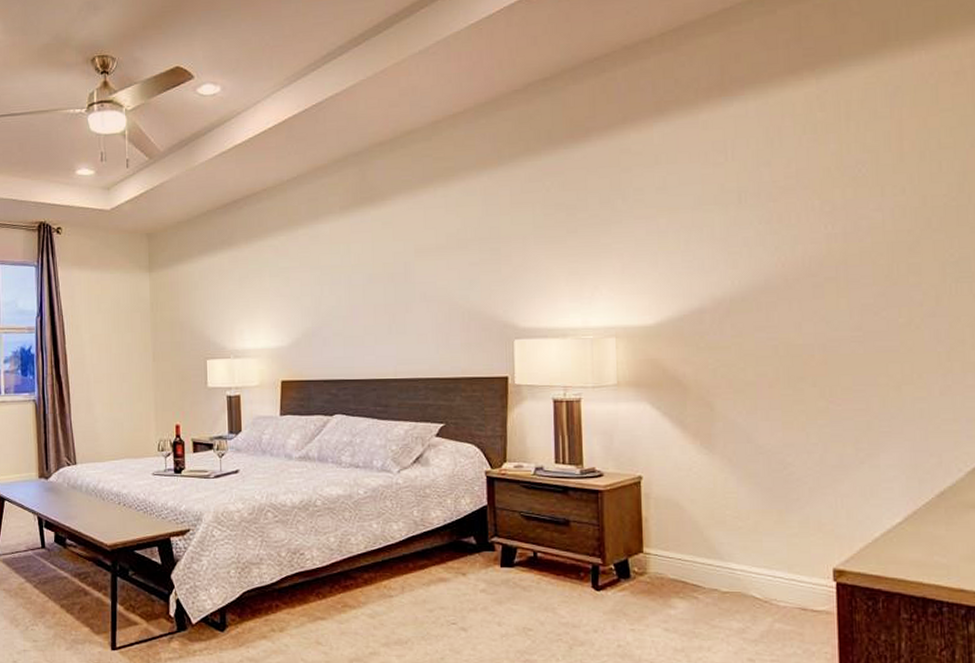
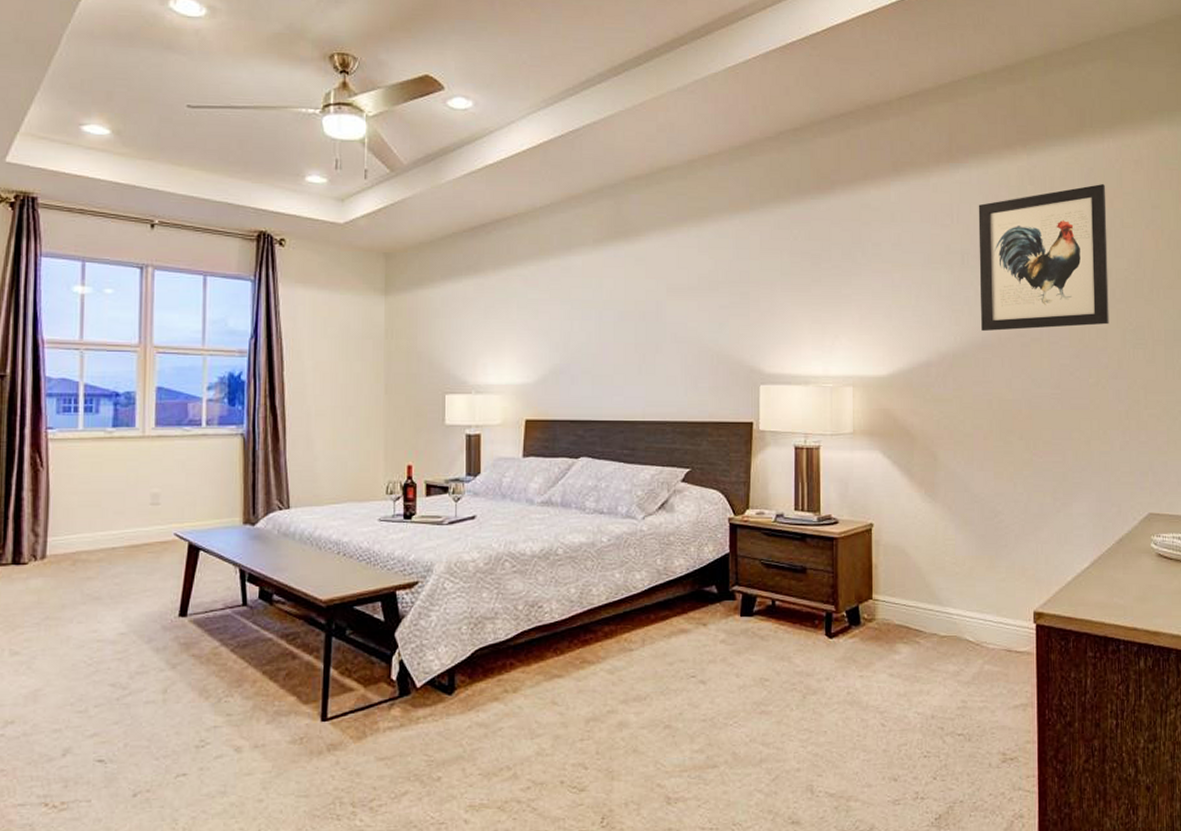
wall art: none [757,102,924,274] -> present [978,184,1109,332]

